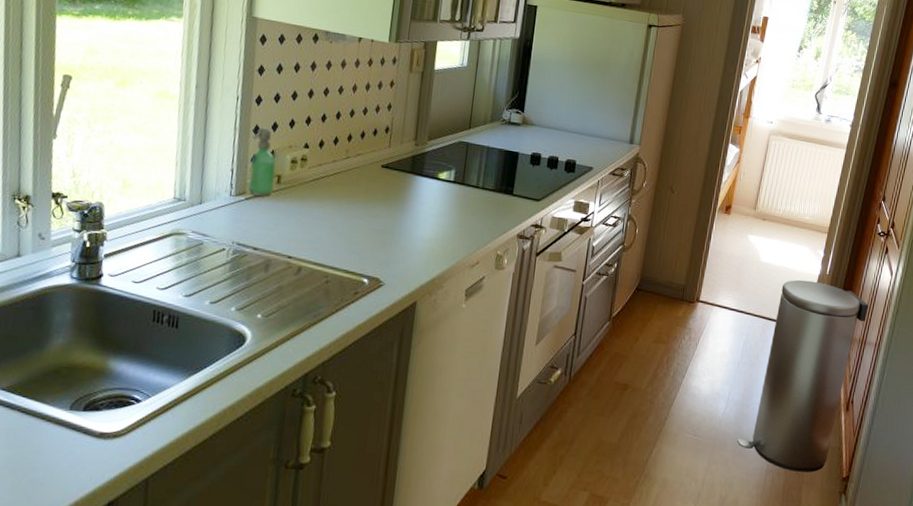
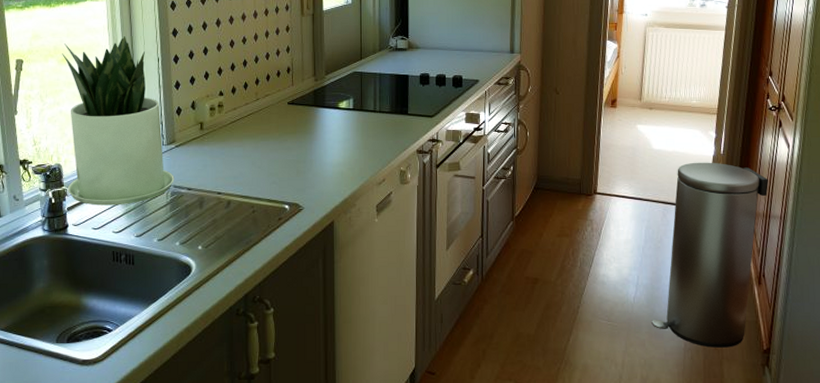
planter: none [107,64,240,258] -> present [62,36,174,206]
soap dispenser: present [247,127,276,196] -> none [175,82,198,142]

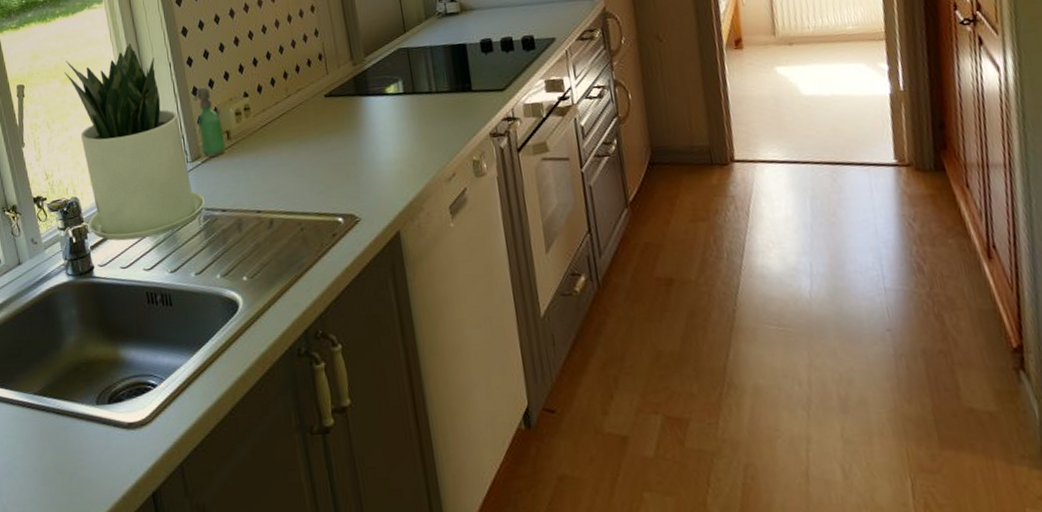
soap dispenser: none [175,82,198,142] -> present [193,86,226,157]
pedal bin: present [651,162,769,348] -> none [840,102,981,351]

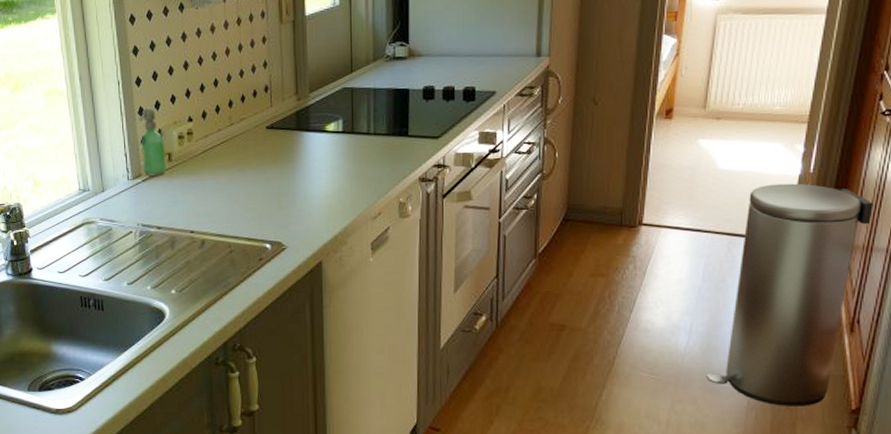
planter: present [64,43,206,241] -> none [14,58,142,248]
pedal bin: none [840,102,981,351] -> present [706,183,873,406]

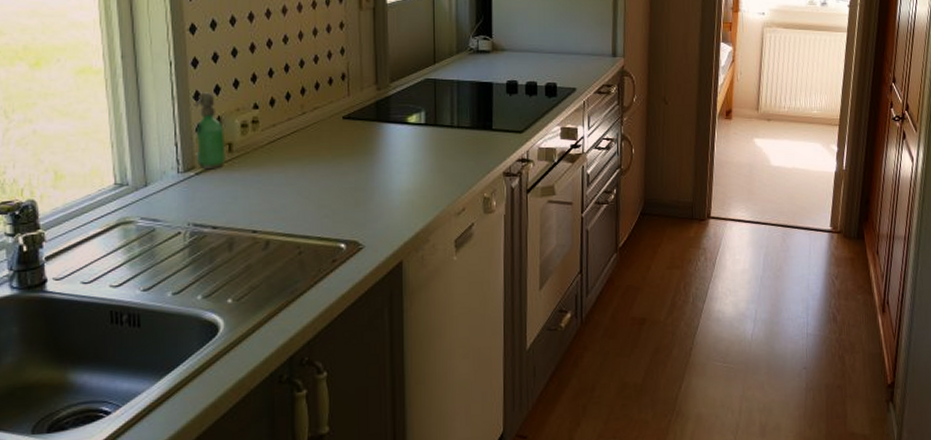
pedal bin: present [706,183,873,406] -> none [771,179,892,386]

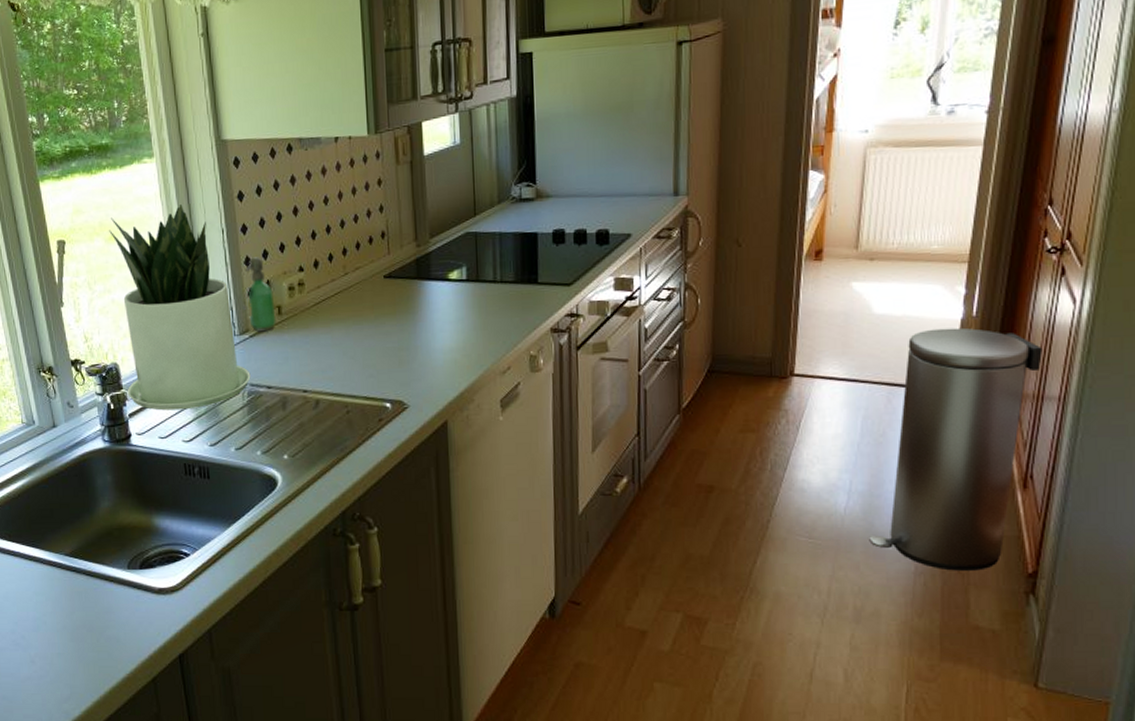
planter: none [35,33,194,253] -> present [109,204,251,411]
pedal bin: none [771,179,892,386] -> present [869,327,1043,571]

